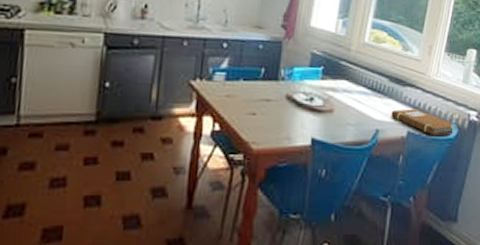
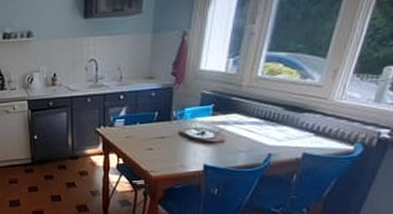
notebook: present [391,108,458,137] -> none [285,132,364,156]

